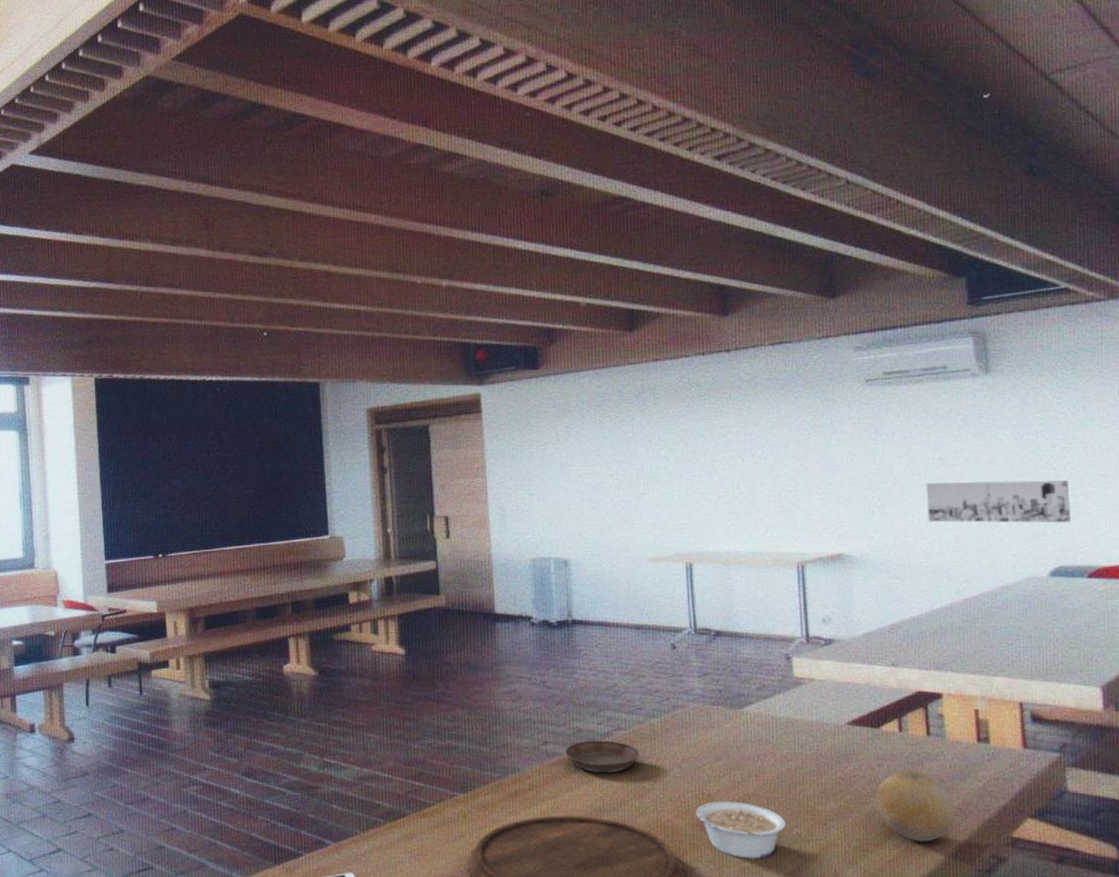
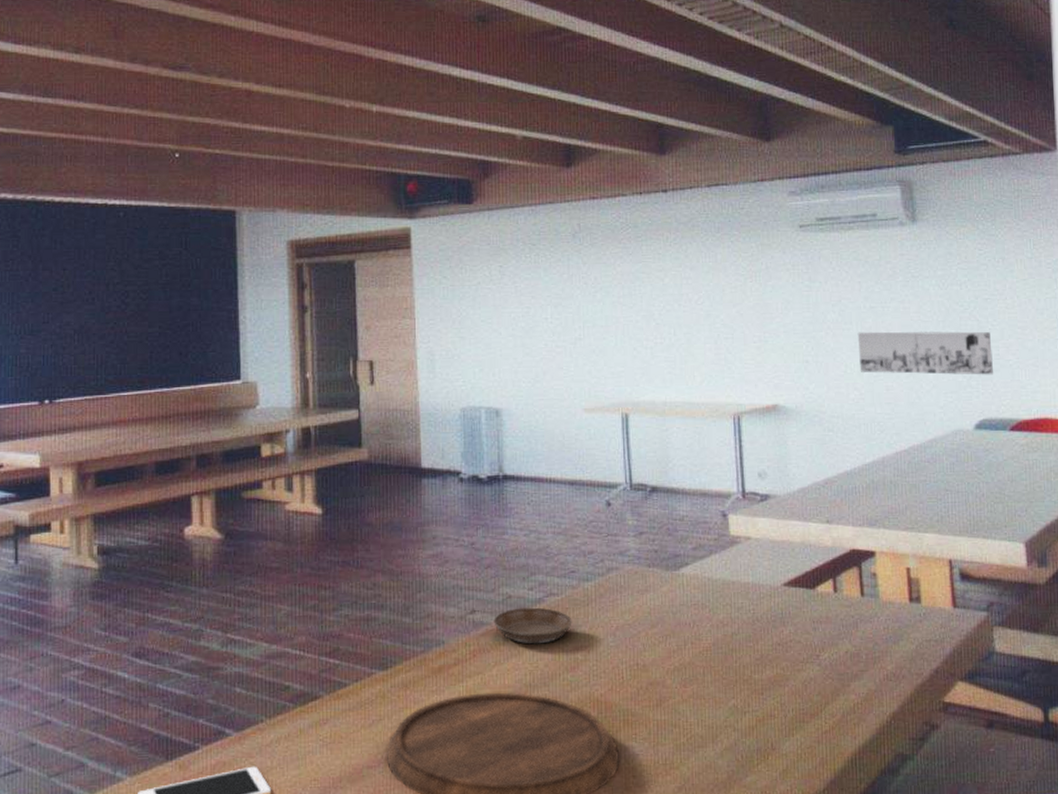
legume: present [696,801,786,859] -> none [630,672,722,735]
fruit: present [875,770,956,842] -> none [811,633,890,710]

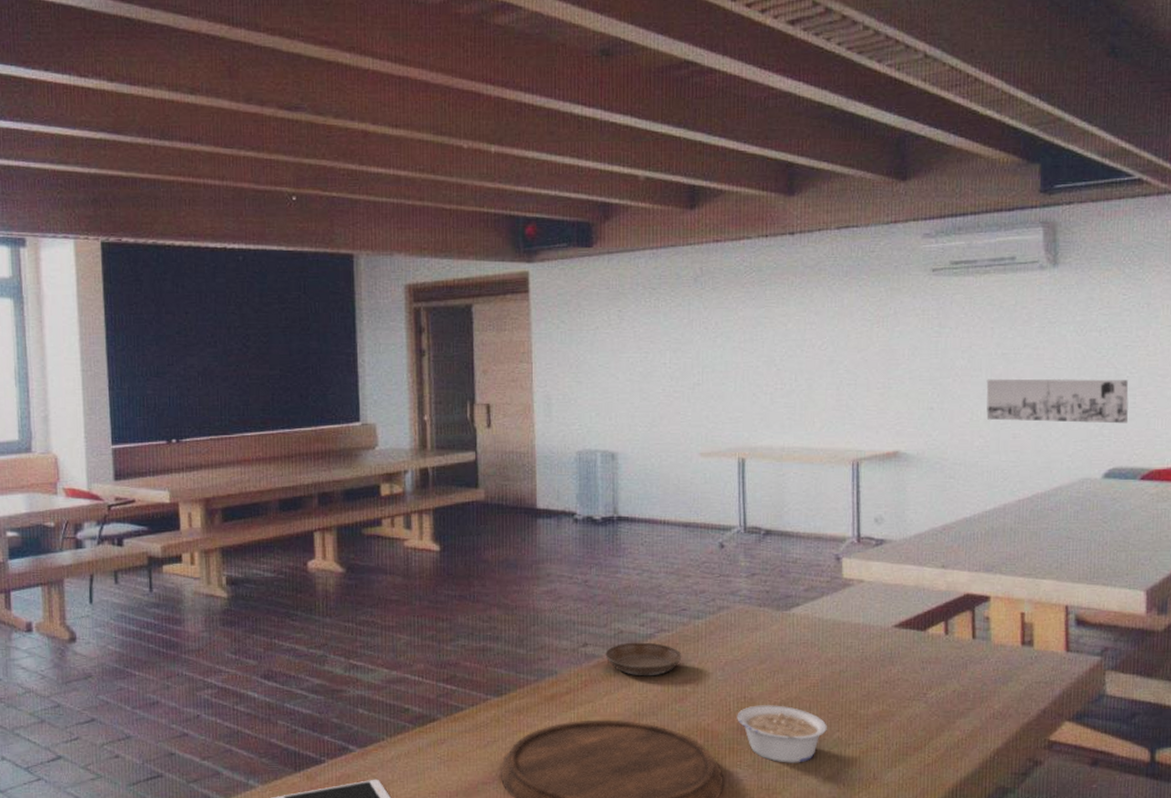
legume: none [630,672,722,735] -> present [737,705,827,763]

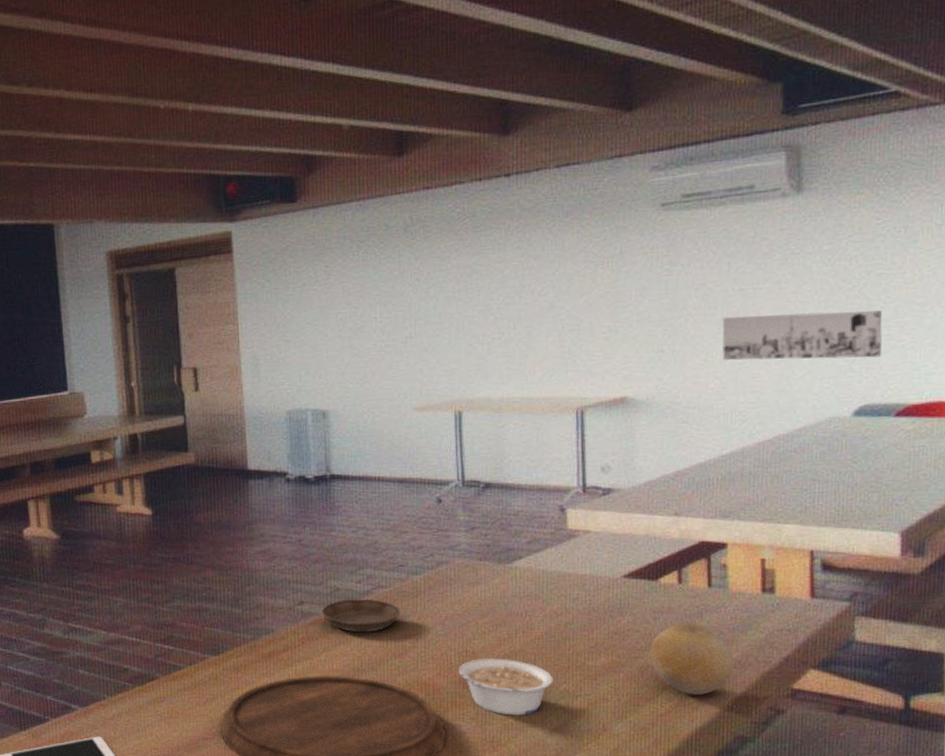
fruit: none [917,673,997,745] -> present [649,623,735,695]

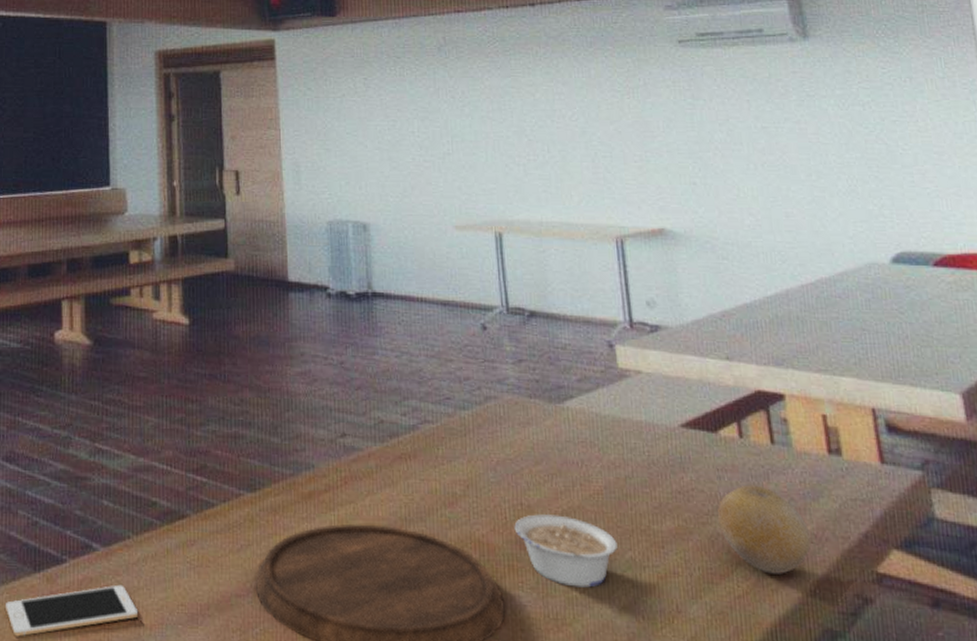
saucer: present [322,599,401,633] -> none [365,434,449,475]
wall art: present [722,310,882,360] -> none [749,153,909,204]

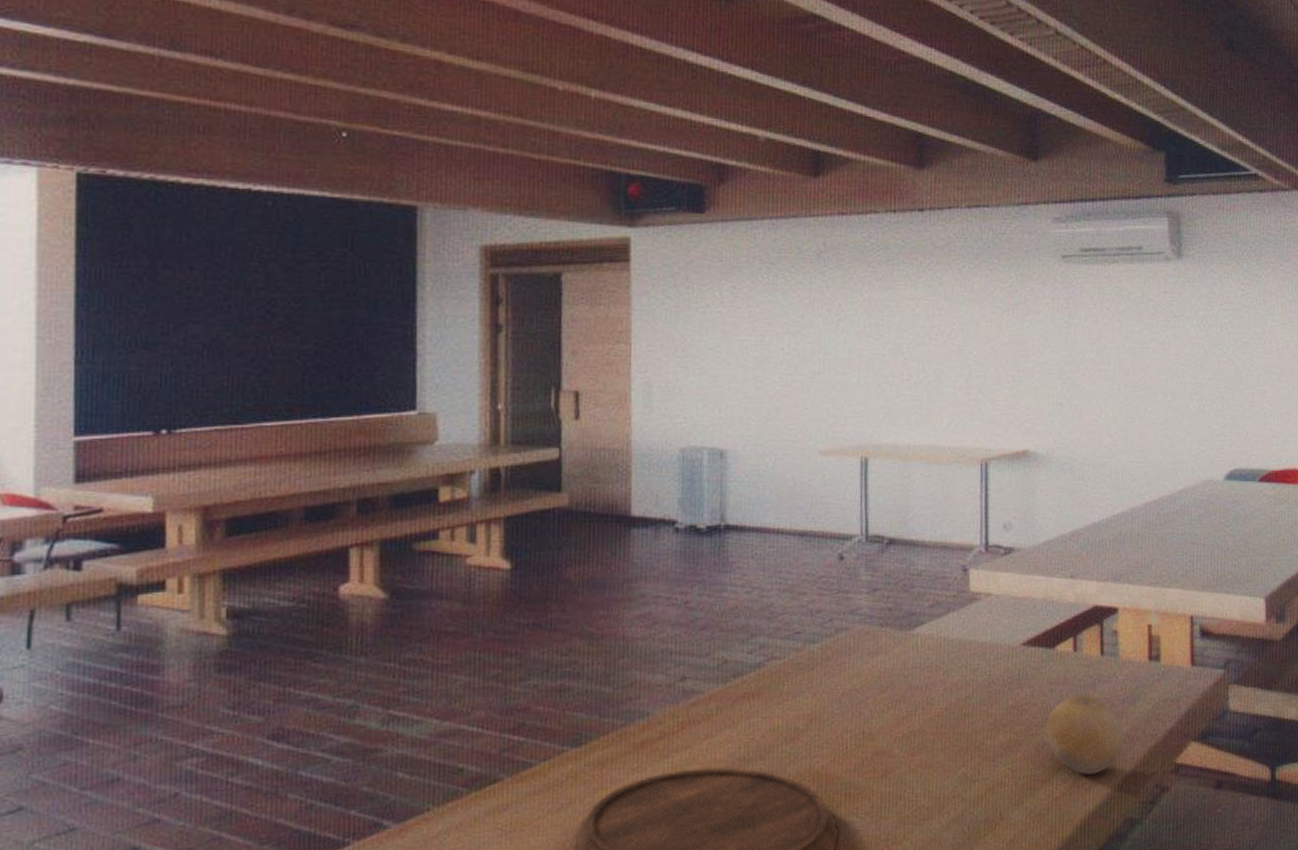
legume: present [514,514,618,588] -> none [854,740,952,808]

